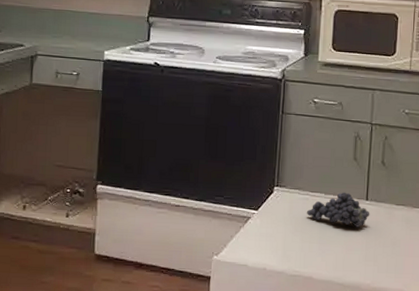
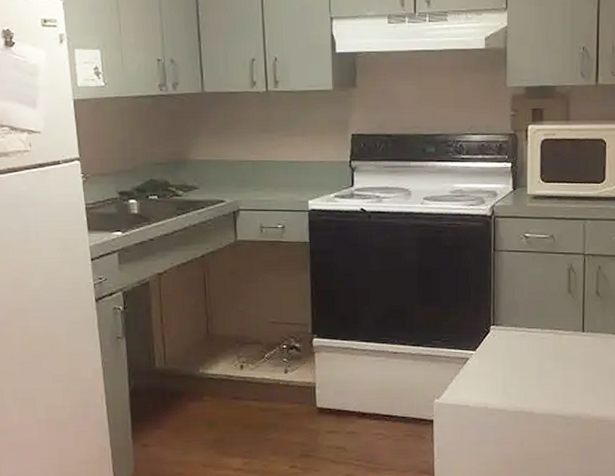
fruit: present [306,192,370,227] -> none [524,325,587,359]

